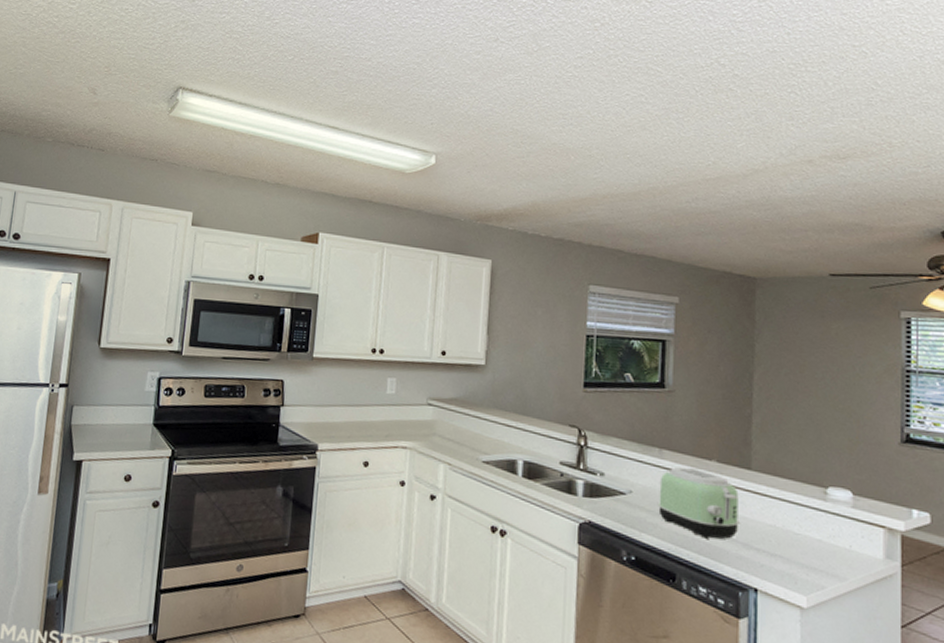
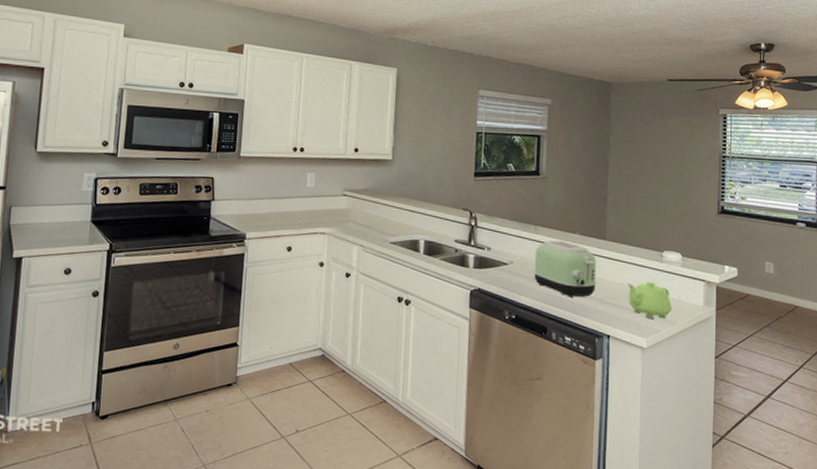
teapot: none [779,523,841,573] -> present [627,281,672,319]

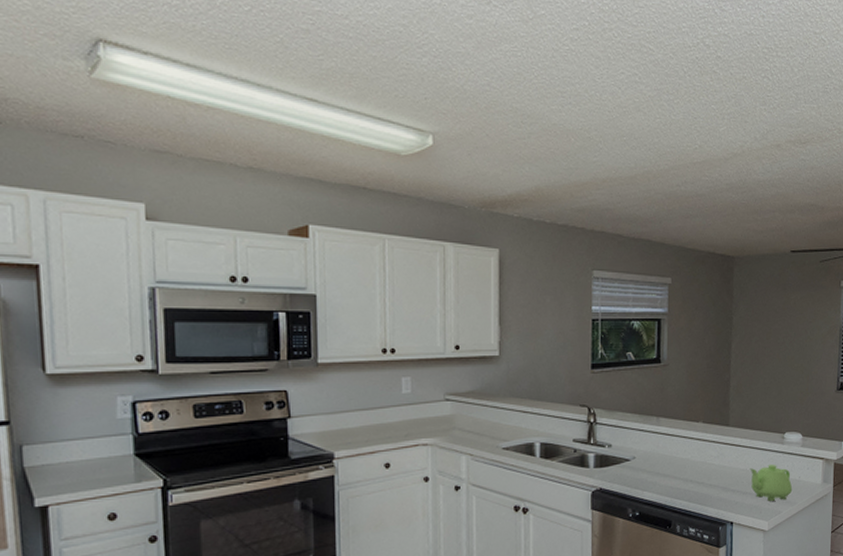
toaster: present [534,240,597,297] -> none [657,431,720,488]

